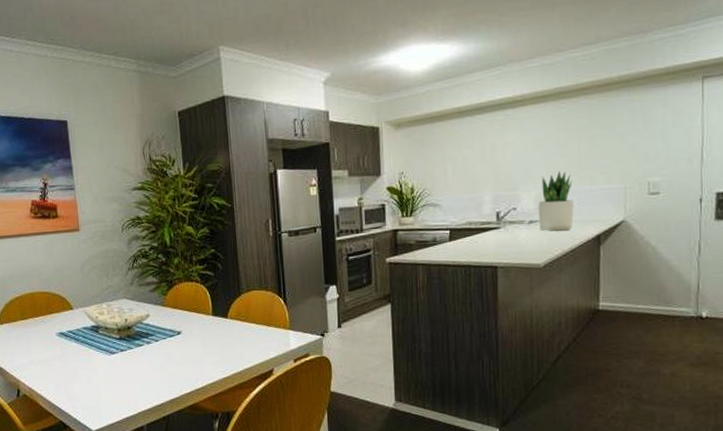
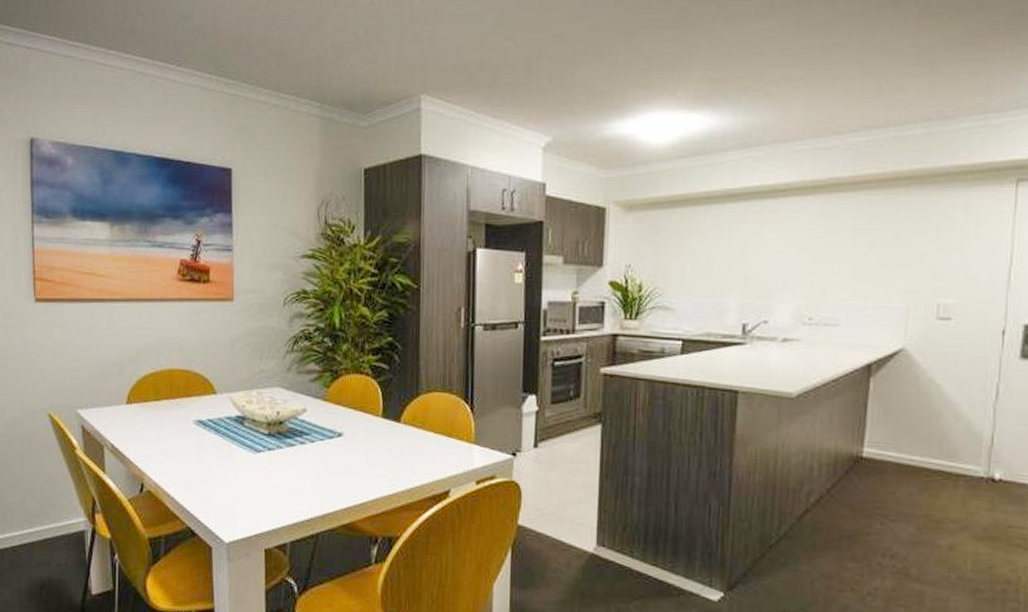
planter: present [538,171,574,231] -> none [795,281,841,354]

